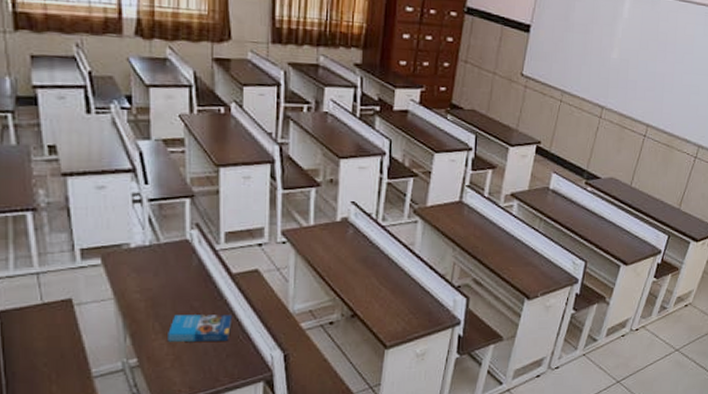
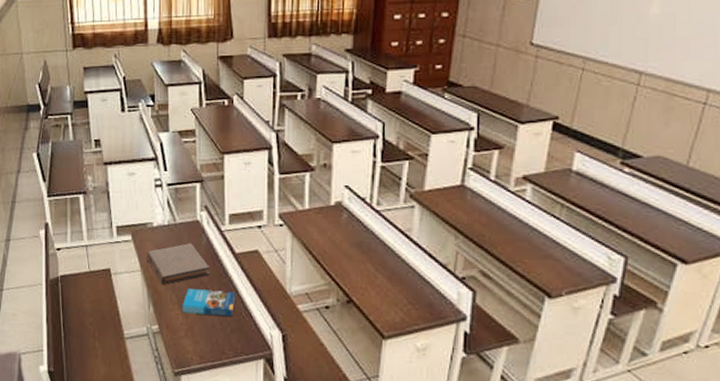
book: none [120,265,201,313] -> present [146,243,209,285]

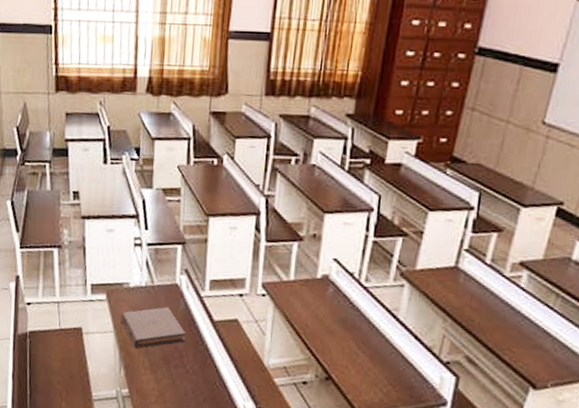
book: present [182,289,236,316] -> none [154,354,211,385]

